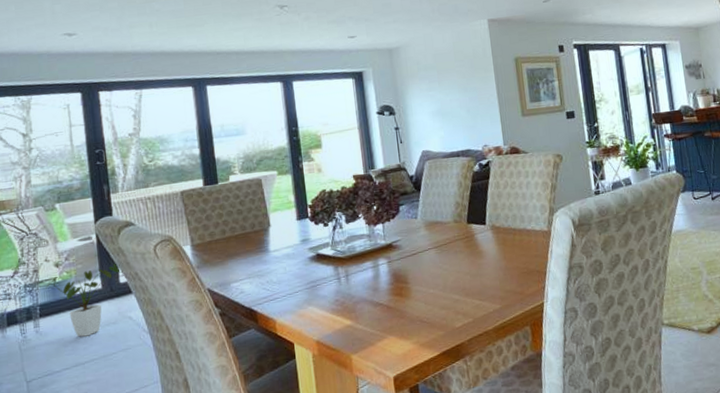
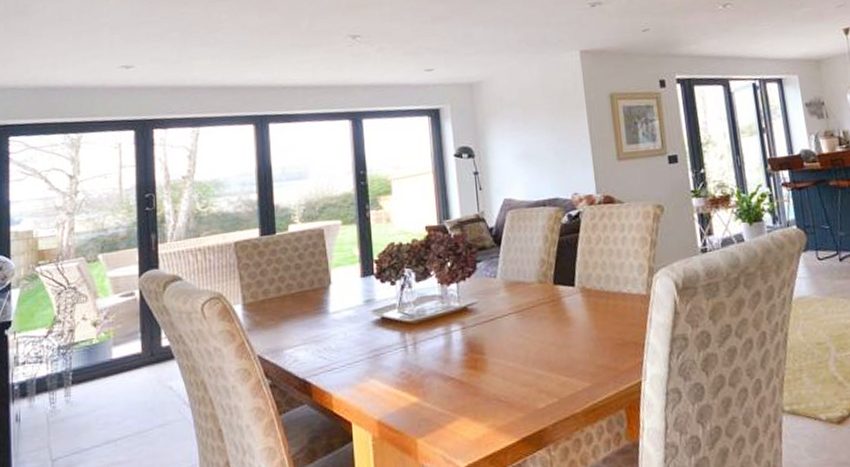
house plant: present [46,264,122,337] -> none [81,324,165,409]

